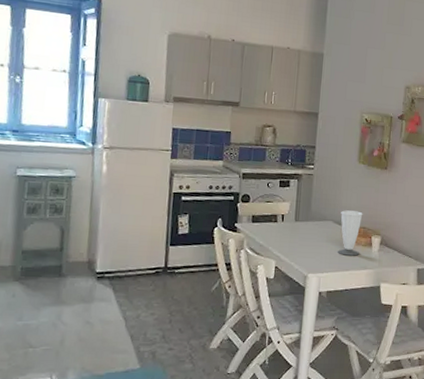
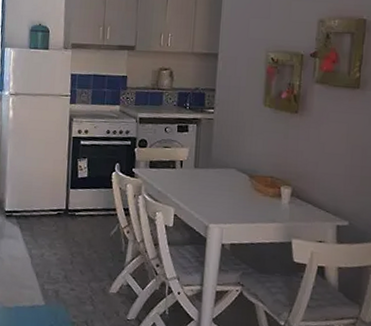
cup: present [338,210,363,256] -> none [242,157,270,208]

